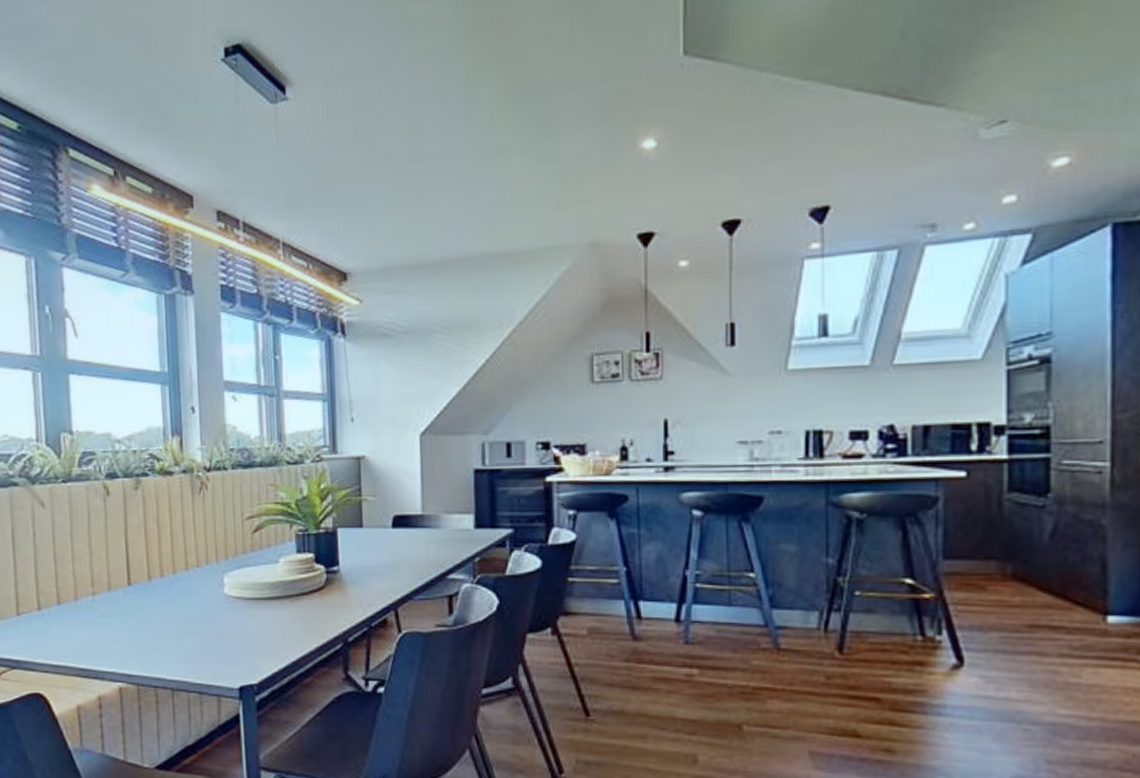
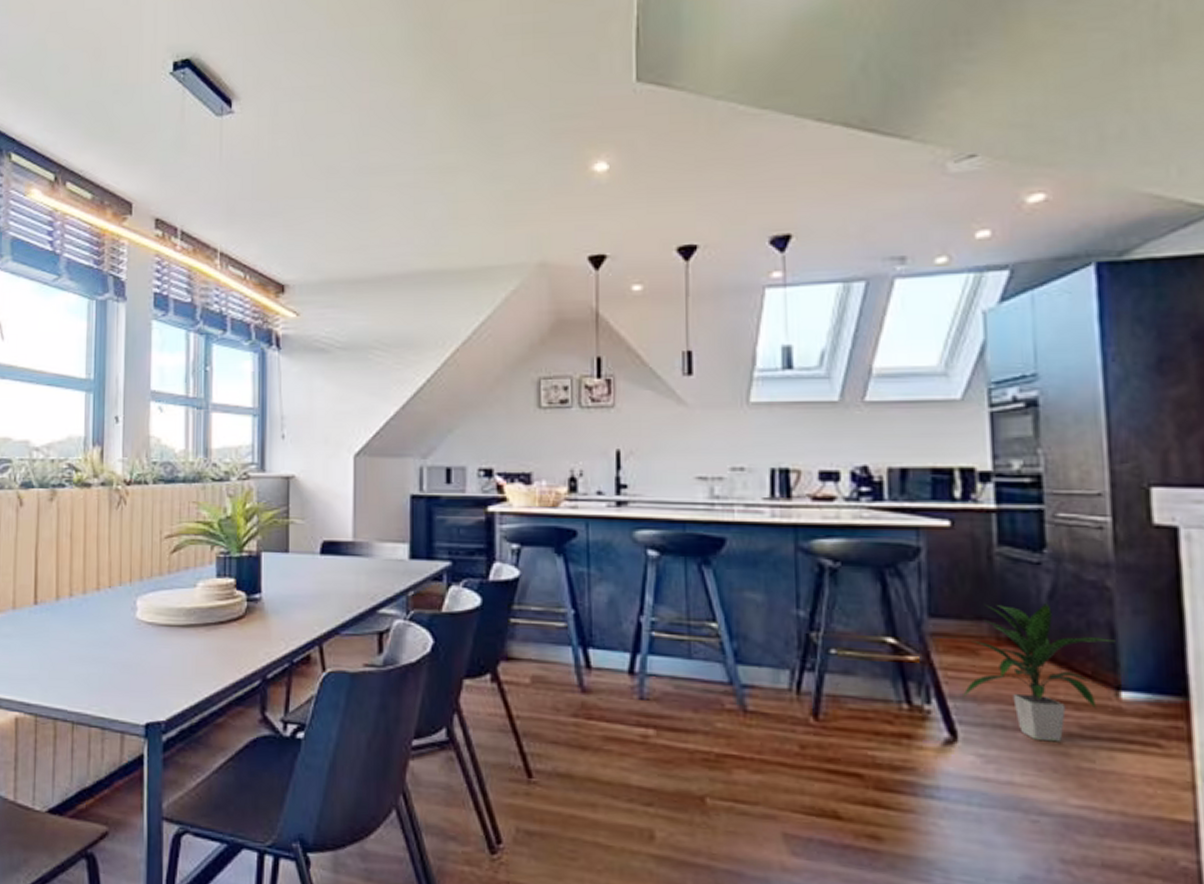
indoor plant: none [970,541,1106,662] -> present [963,602,1115,742]

